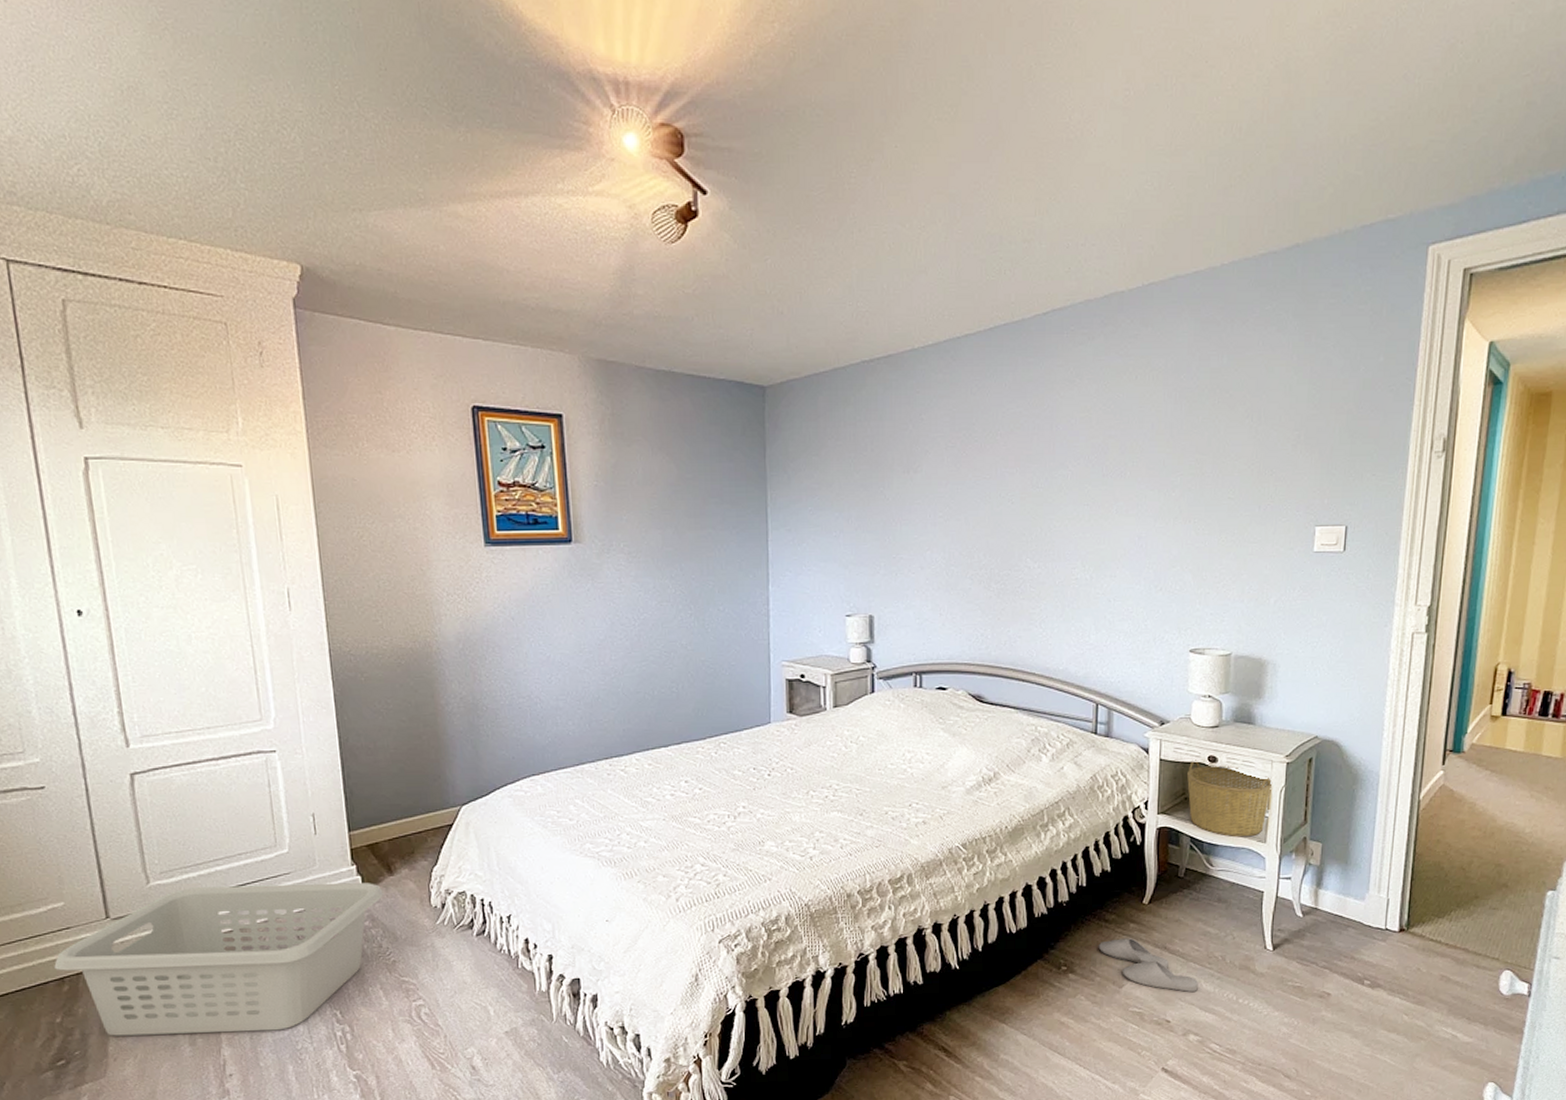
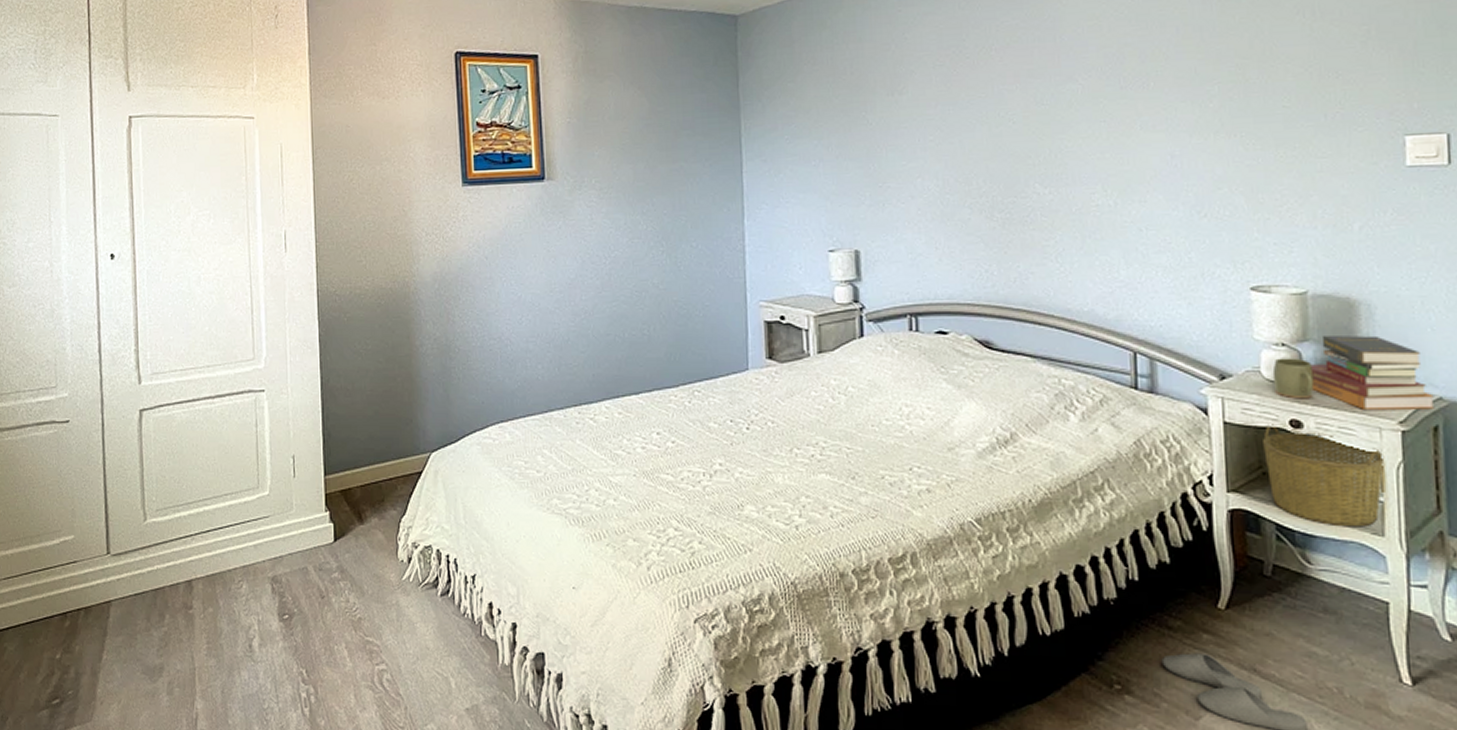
laundry basket: present [54,882,384,1036] -> none [60,527,353,686]
mug: none [1199,707,1230,740] -> present [1272,358,1315,399]
books: none [1228,688,1312,747] -> present [1311,335,1435,409]

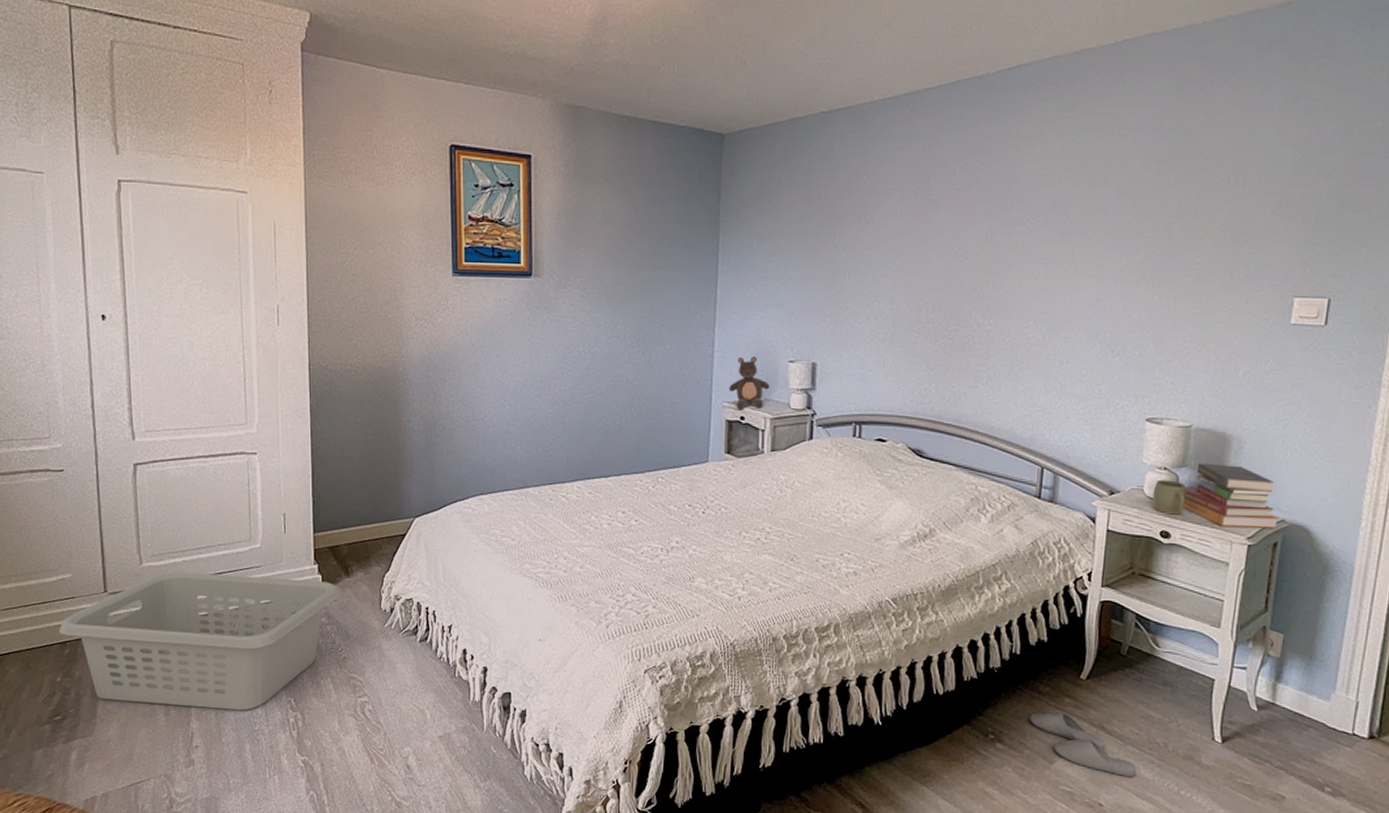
laundry basket: none [60,527,353,686] -> present [59,571,340,711]
teddy bear: none [764,248,810,309] -> present [728,357,770,410]
basket: present [1263,424,1384,528] -> none [1136,533,1230,620]

